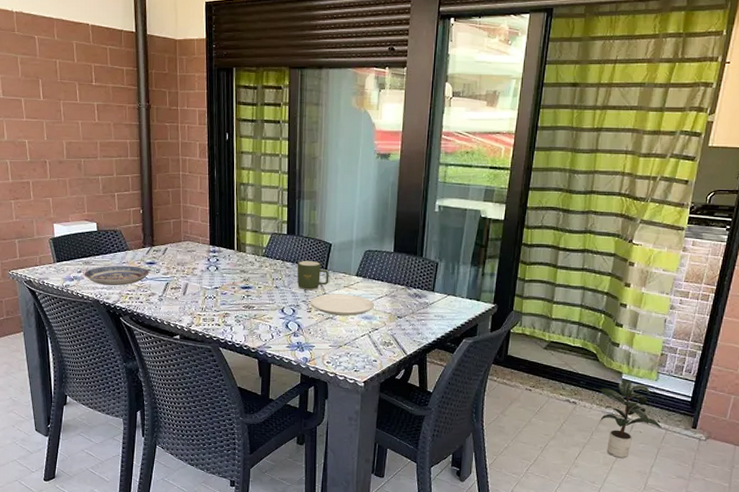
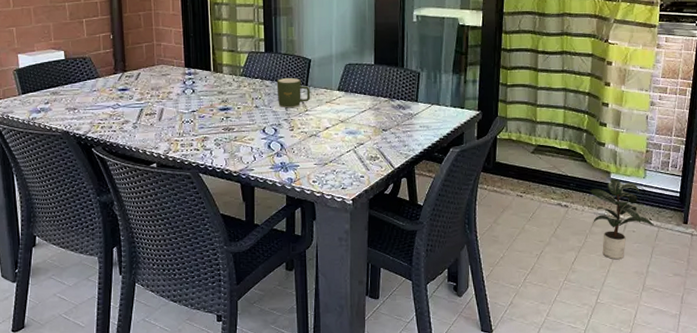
plate: present [84,265,150,286] -> none [52,93,122,115]
plate: present [310,294,375,316] -> none [292,110,359,132]

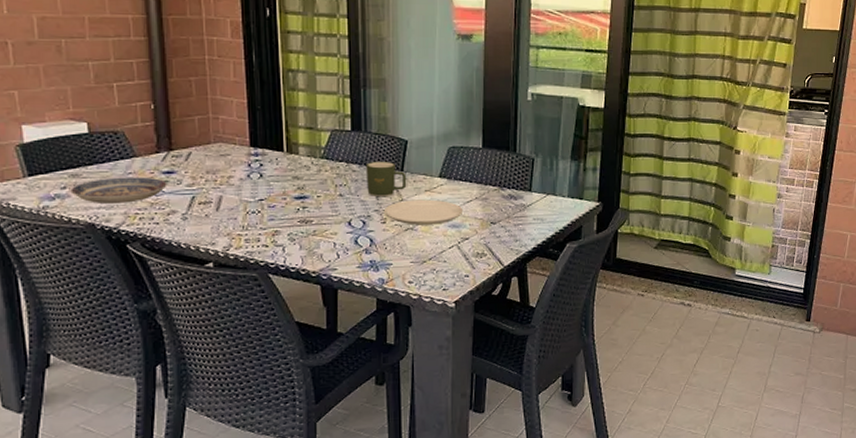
plate: none [52,93,122,115] -> present [70,177,167,203]
plate: none [292,110,359,132] -> present [385,199,464,225]
potted plant: present [589,179,654,260] -> none [714,276,778,361]

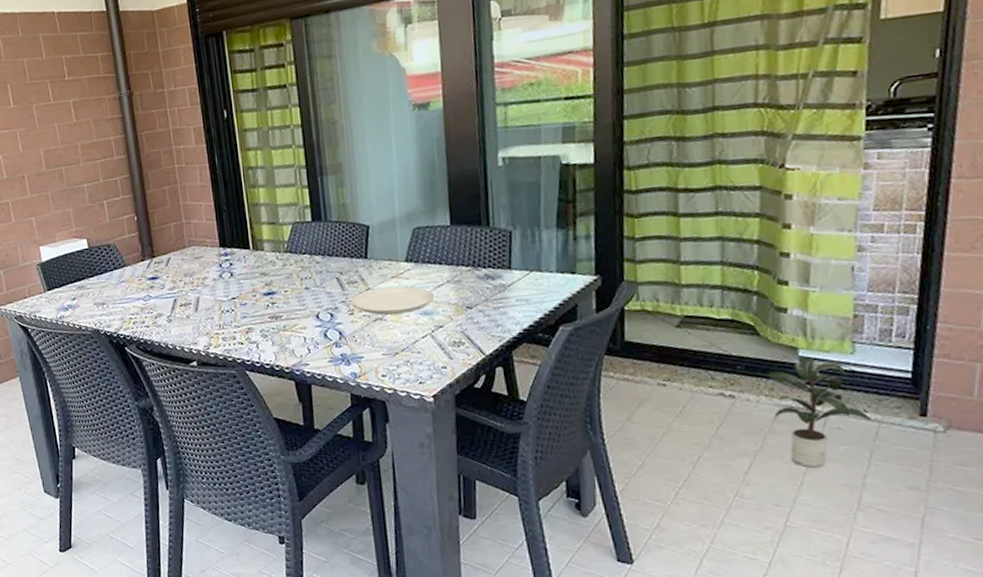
plate: present [70,177,167,203] -> none [79,284,153,311]
mug: present [365,162,407,197] -> none [328,250,372,288]
potted plant: none [714,276,778,361] -> present [766,357,872,468]

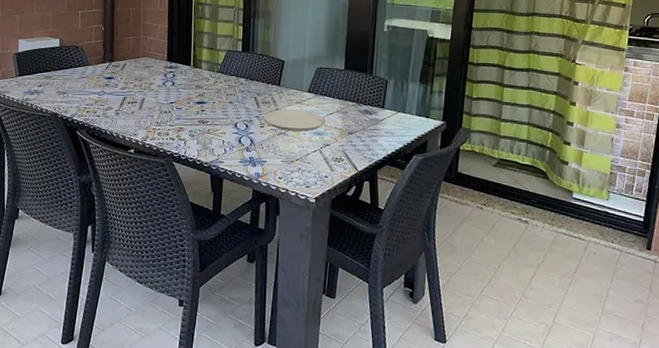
potted plant: present [766,357,872,468] -> none [551,198,616,281]

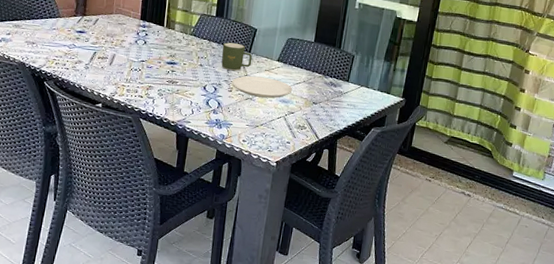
mug: none [250,77,282,106] -> present [221,42,253,71]

